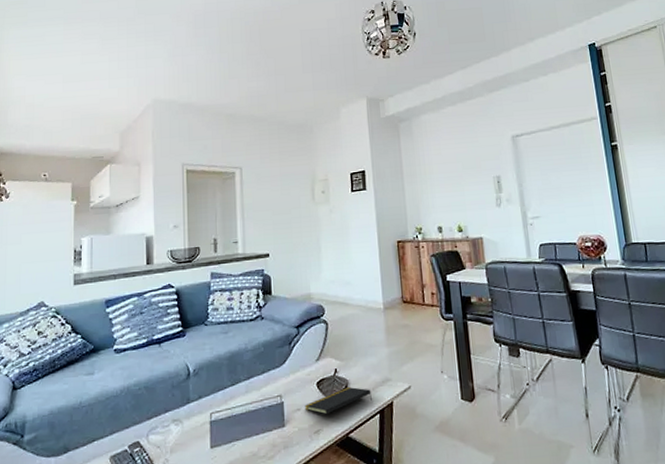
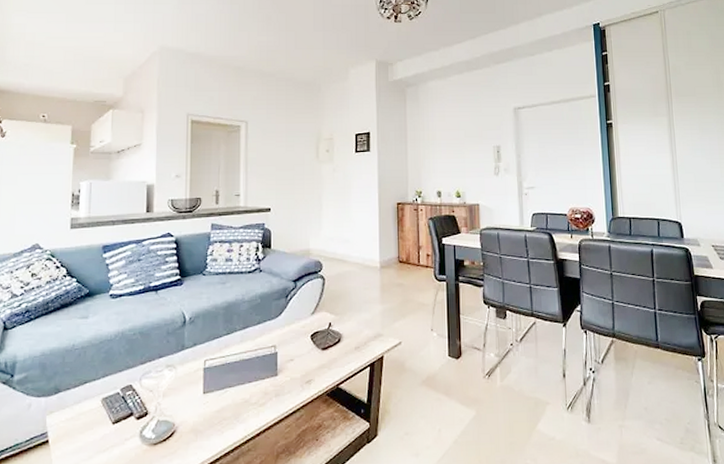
notepad: present [304,386,372,415] -> none [297,340,363,366]

